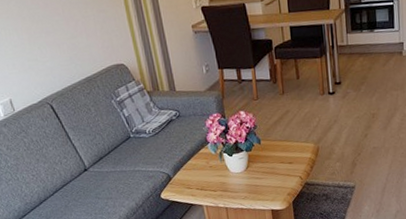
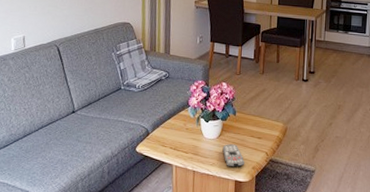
remote control: none [252,174,279,198] -> present [222,144,245,168]

